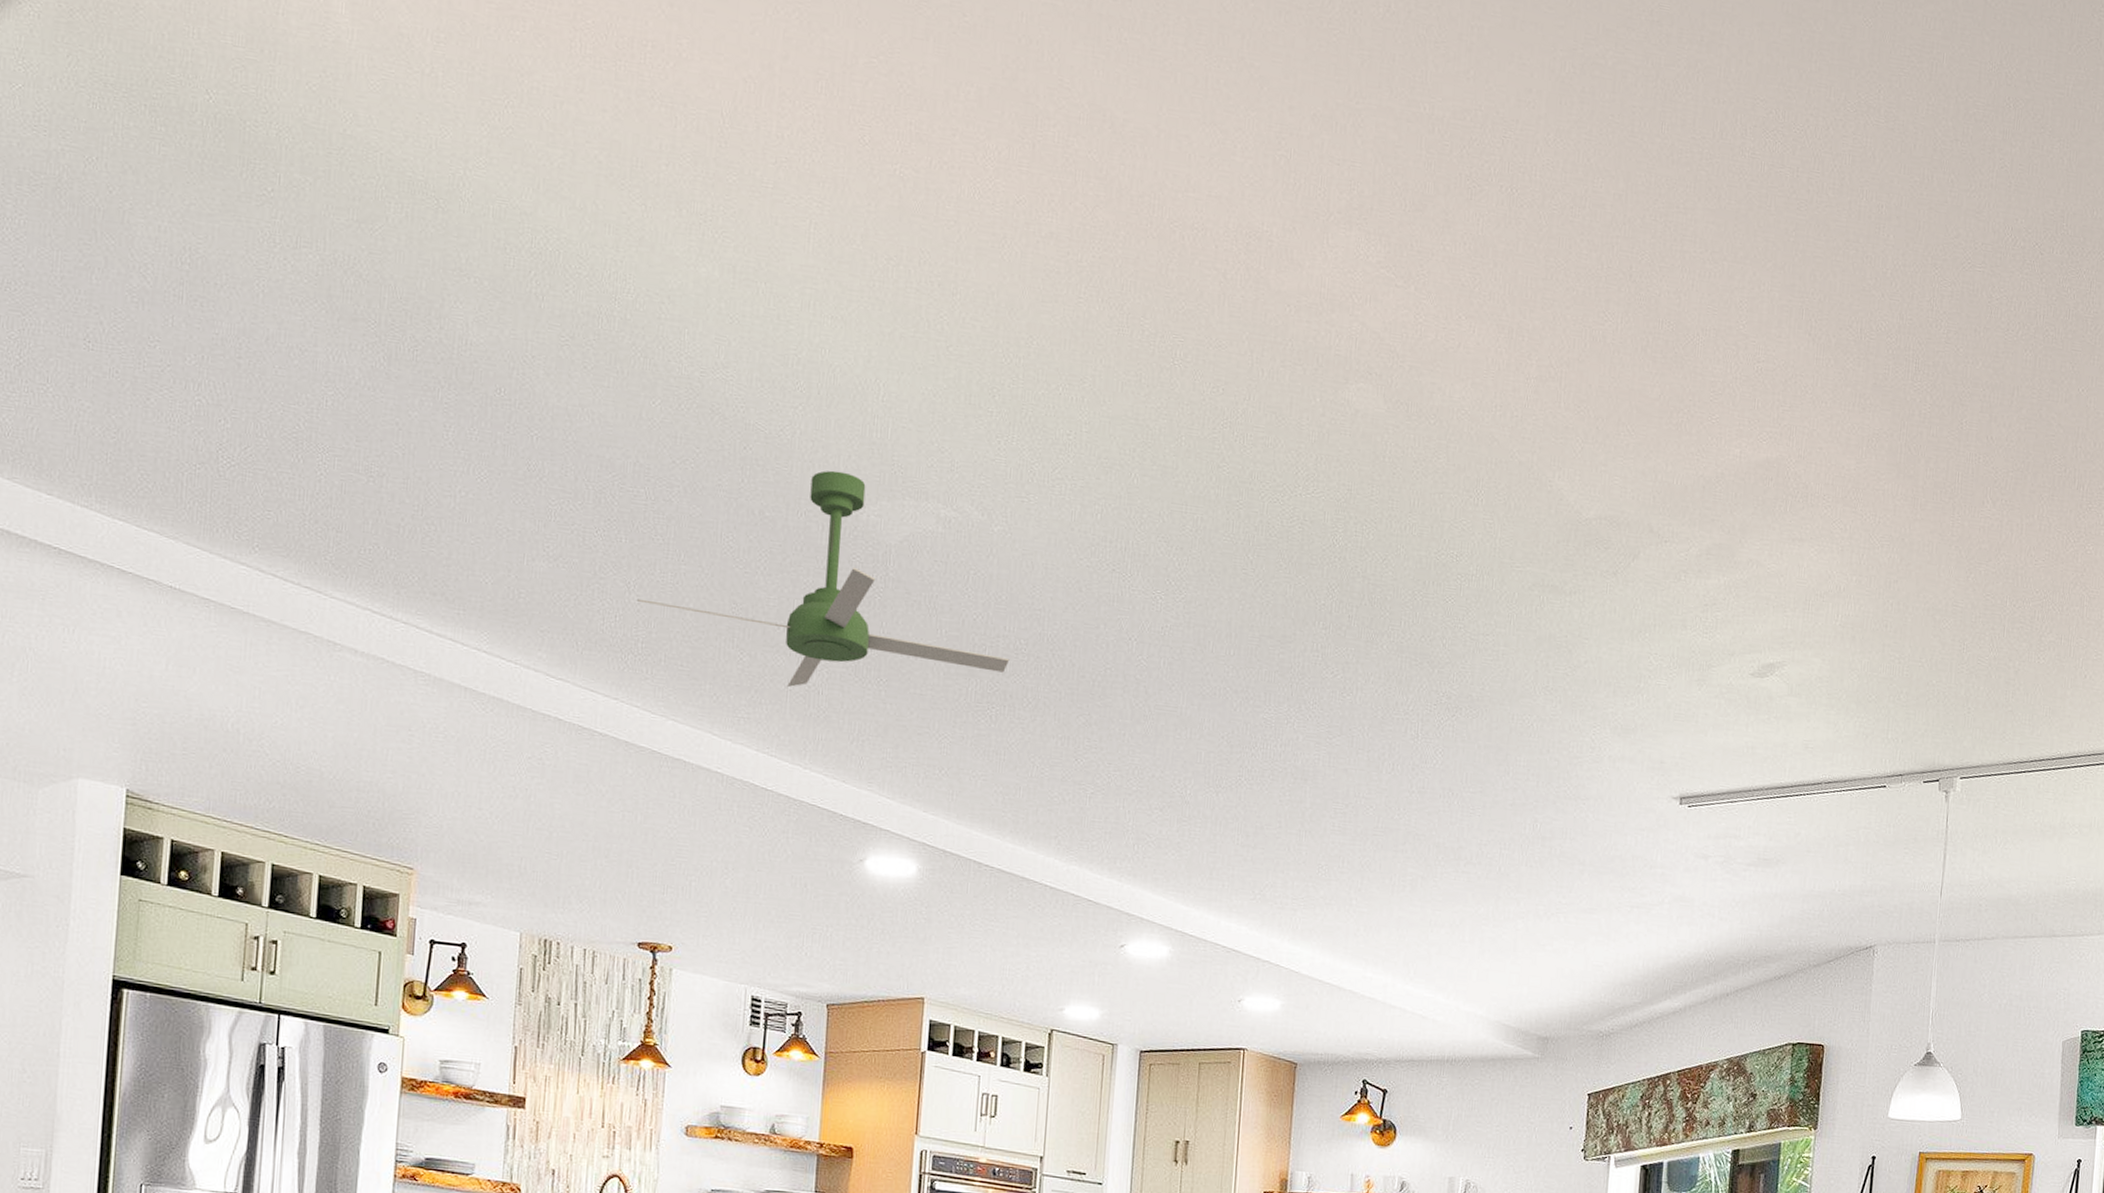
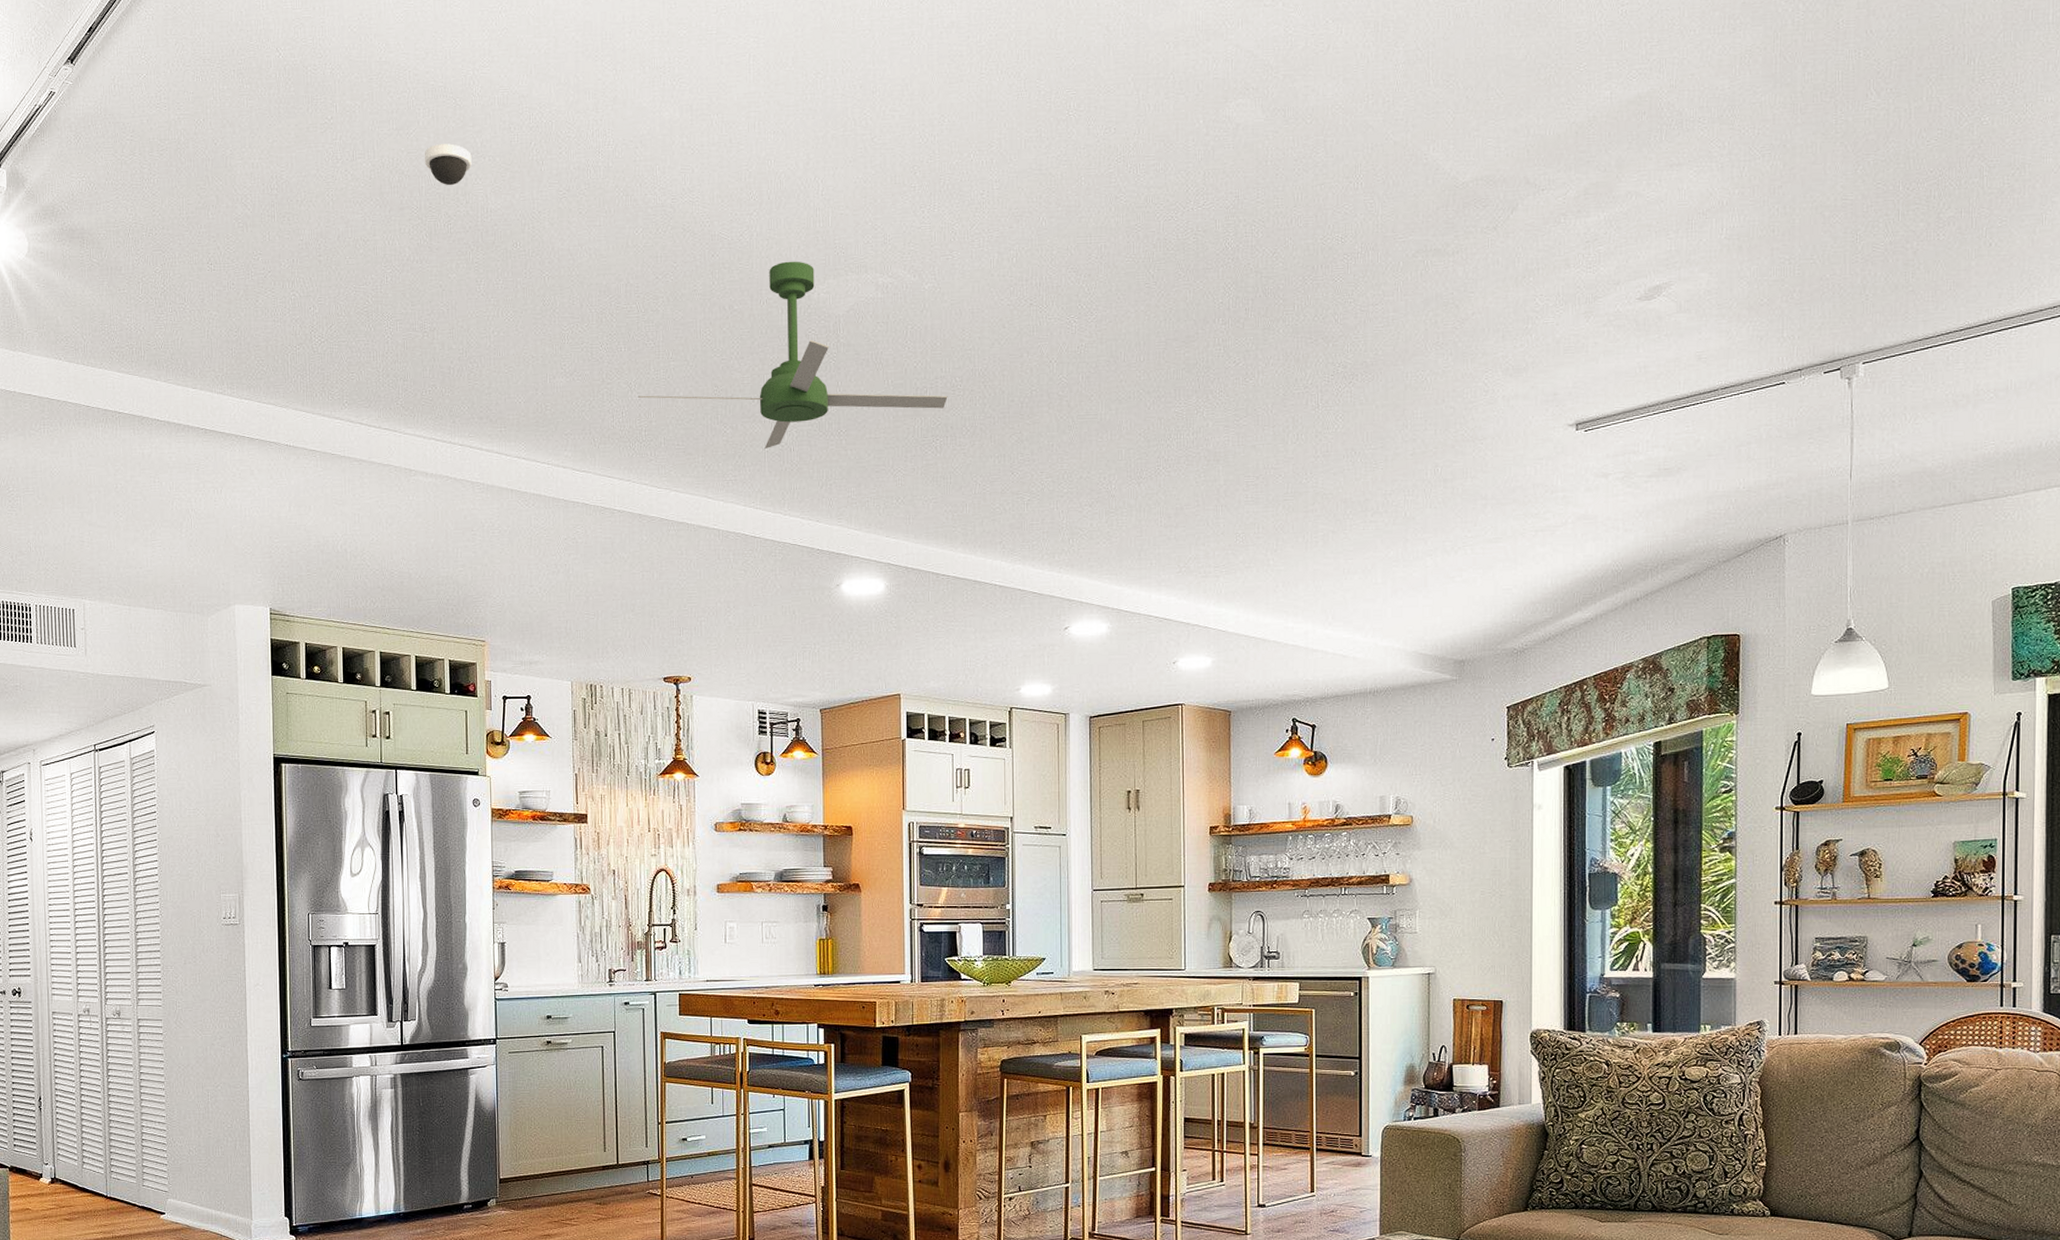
dome security camera: none [390,249,453,304] -> present [424,144,472,186]

